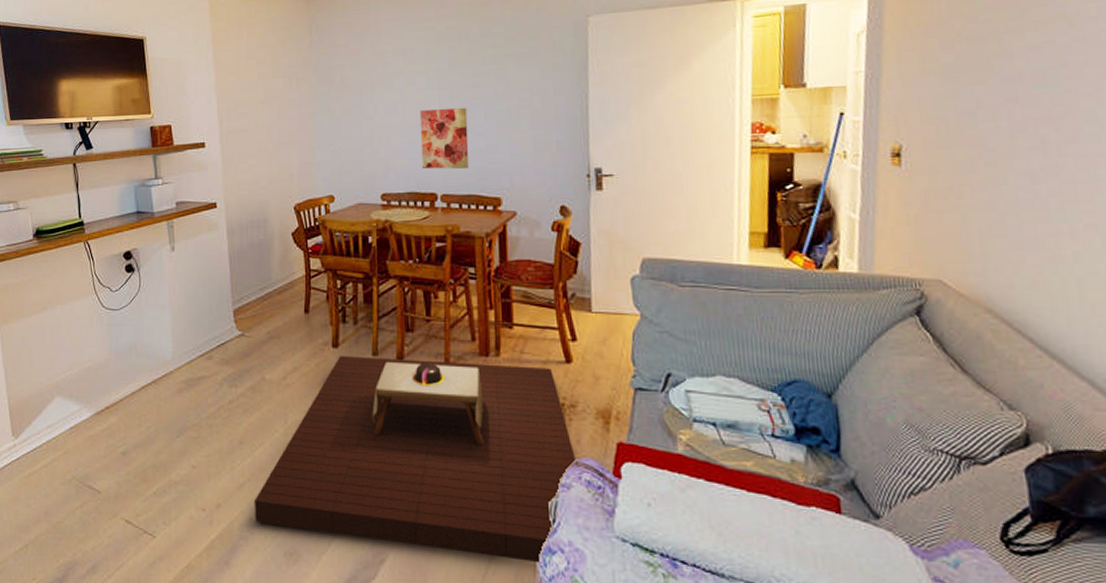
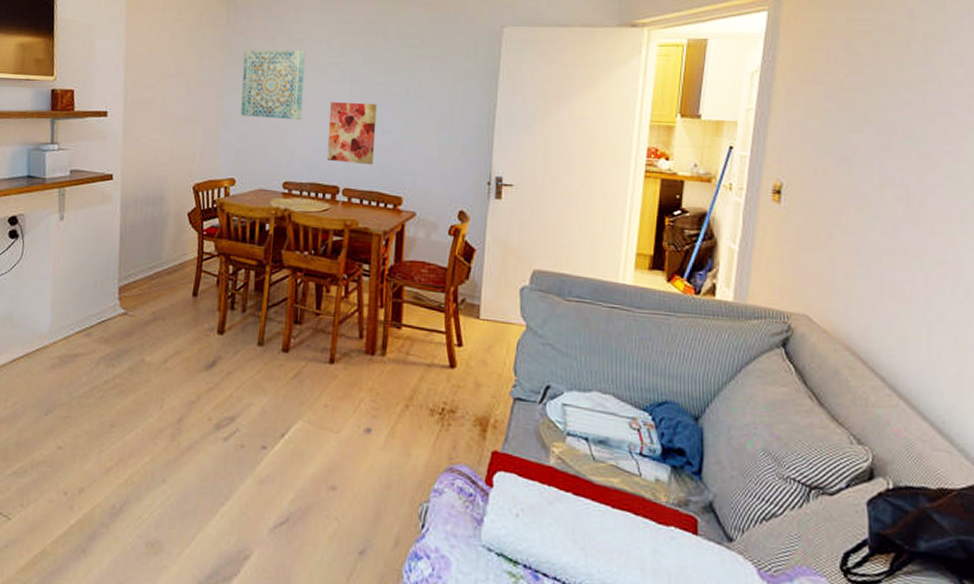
coffee table: present [255,355,578,564] -> none [118,342,452,569]
wall art: none [330,62,392,134] -> present [241,49,305,120]

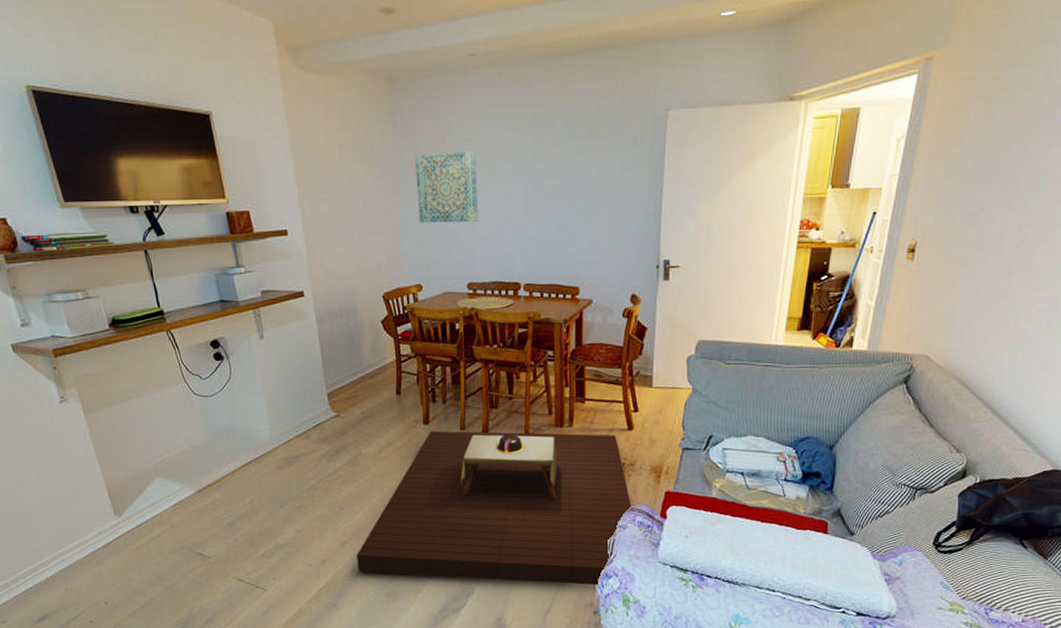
coffee table: none [118,342,452,569] -> present [357,430,633,586]
wall art: present [326,102,377,166] -> none [504,199,551,260]

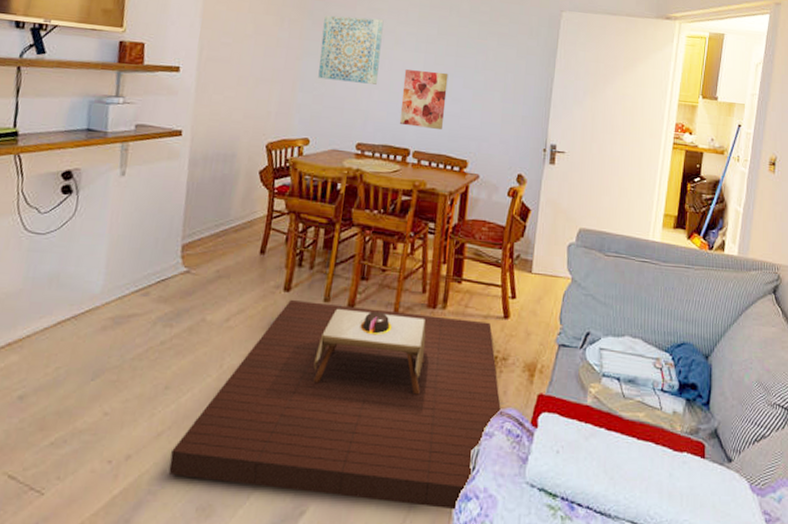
wall art: none [504,199,551,260] -> present [399,69,449,130]

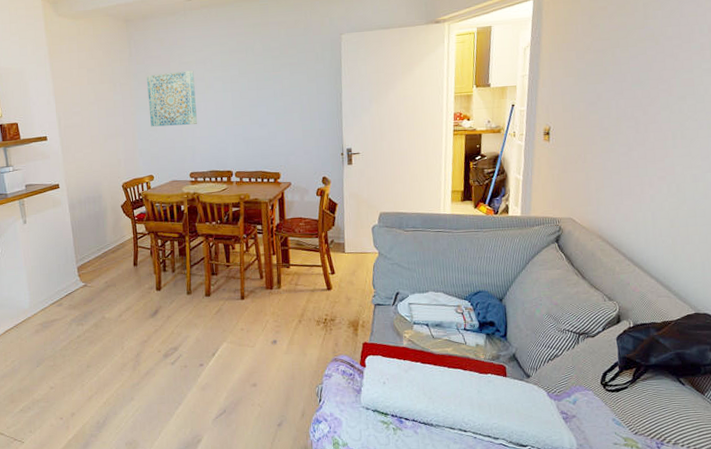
coffee table: present [168,299,502,510] -> none [101,294,336,431]
wall art: present [399,69,449,130] -> none [217,104,256,153]

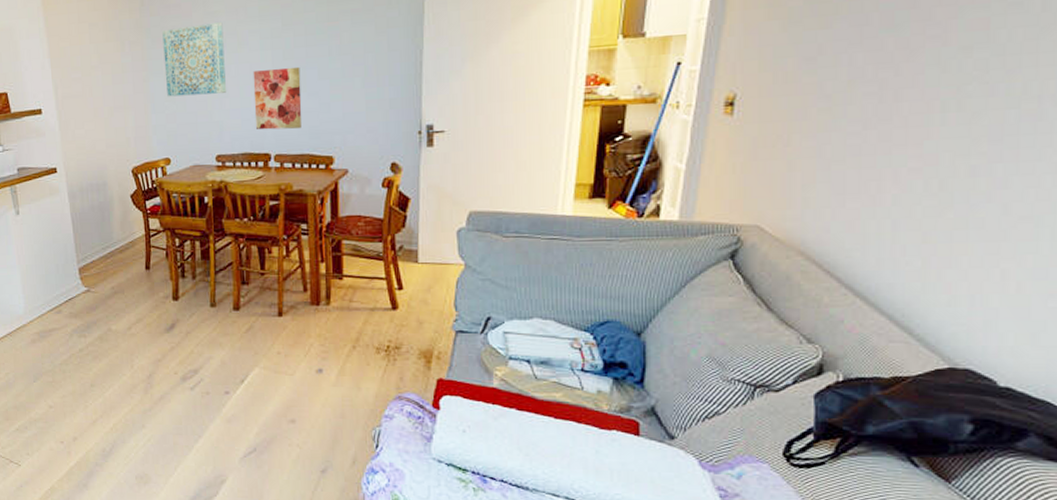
wall art: none [217,104,256,153] -> present [253,66,302,130]

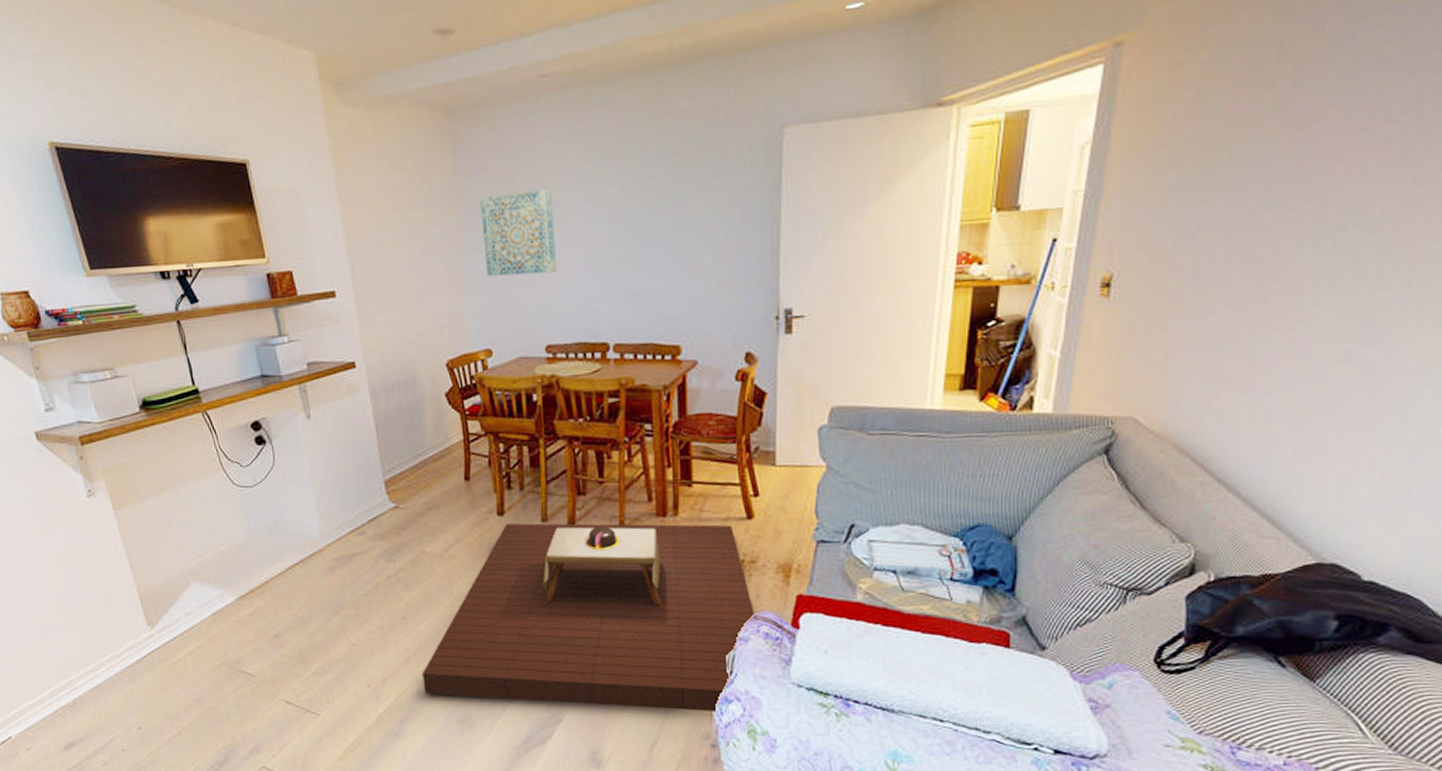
coffee table: none [107,307,400,482] -> present [422,523,756,713]
wall art: present [253,66,302,130] -> none [587,241,645,316]

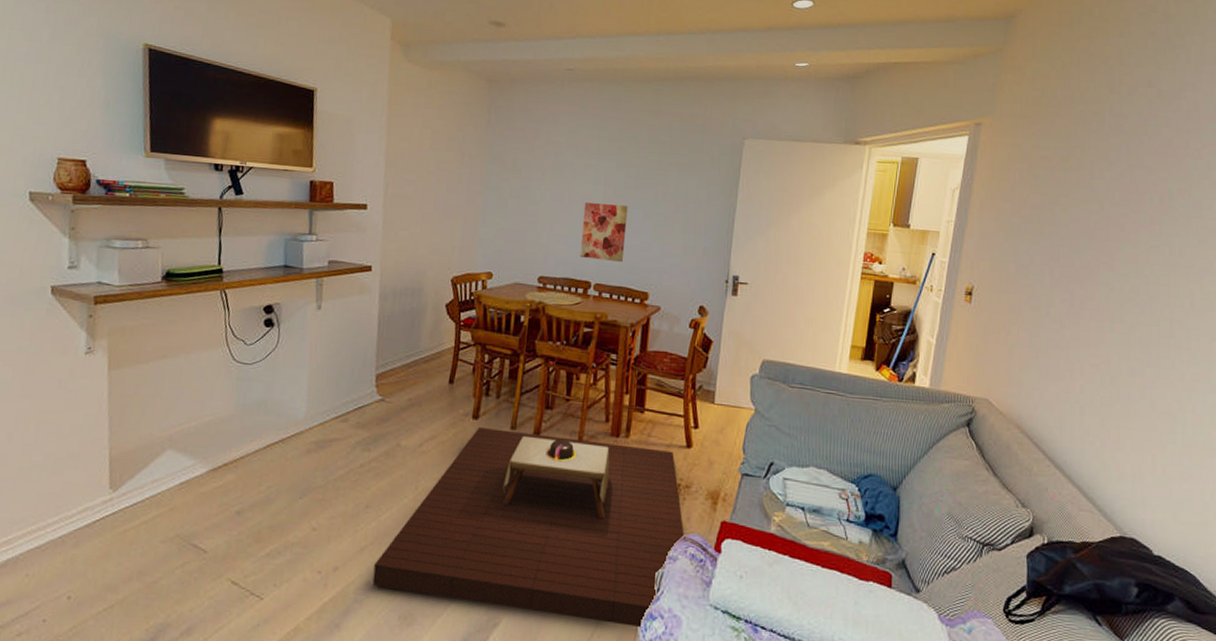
wall art: present [480,188,556,277] -> none [499,150,563,218]
wall art: none [587,241,645,316] -> present [580,202,628,263]

